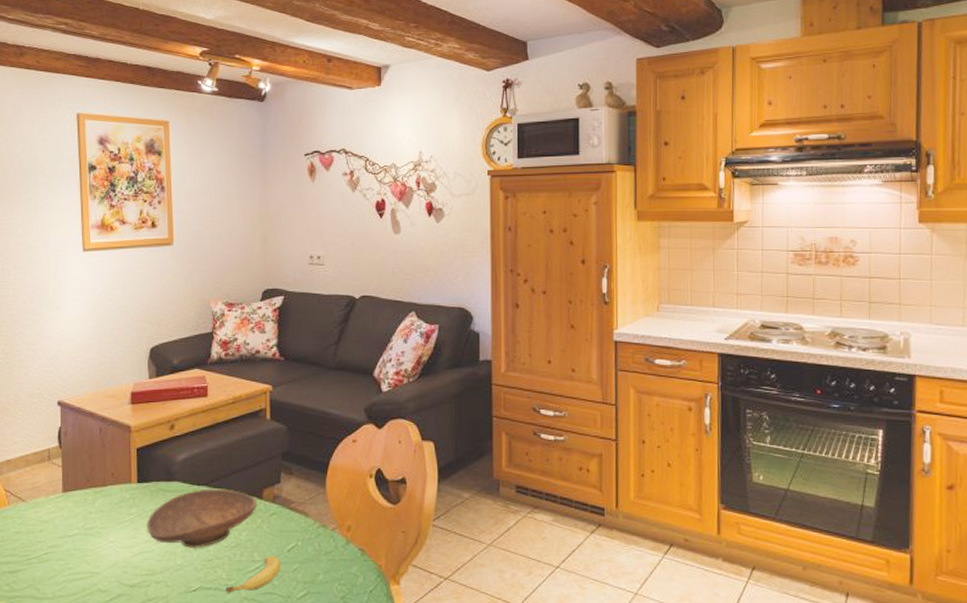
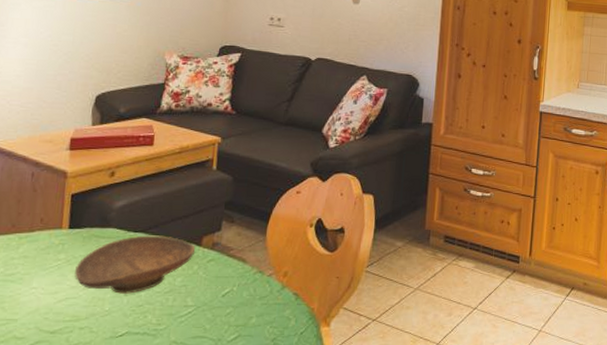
fruit: present [226,555,280,593] -> none [154,300,214,337]

